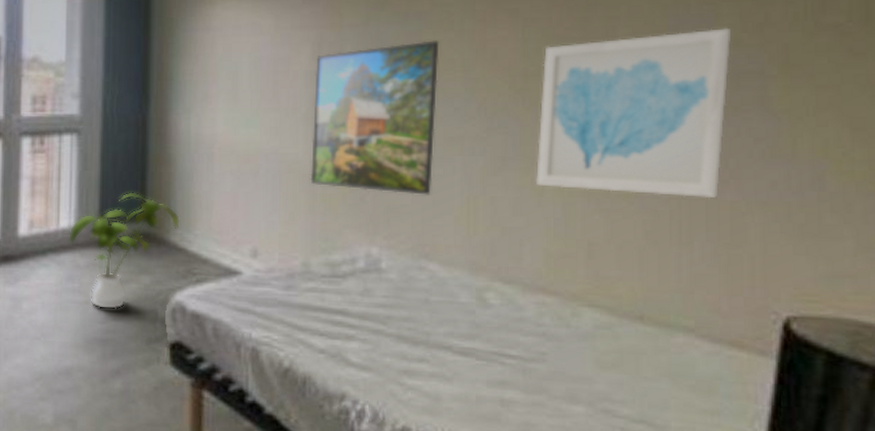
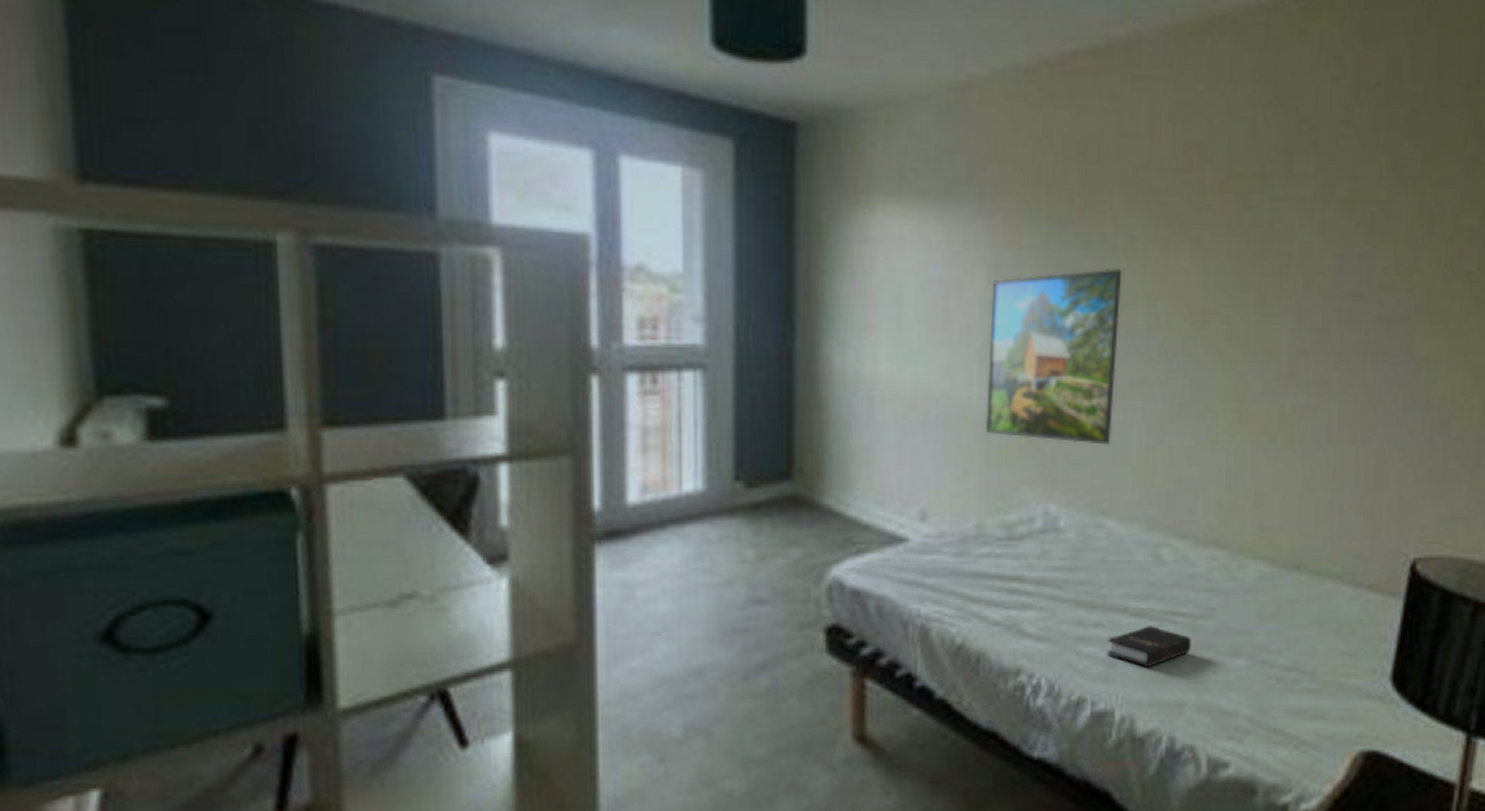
house plant: present [69,192,181,310] -> none [695,445,837,592]
hardback book: none [432,365,521,404] -> present [1107,626,1191,667]
wall art: present [535,27,732,199] -> none [1210,270,1387,446]

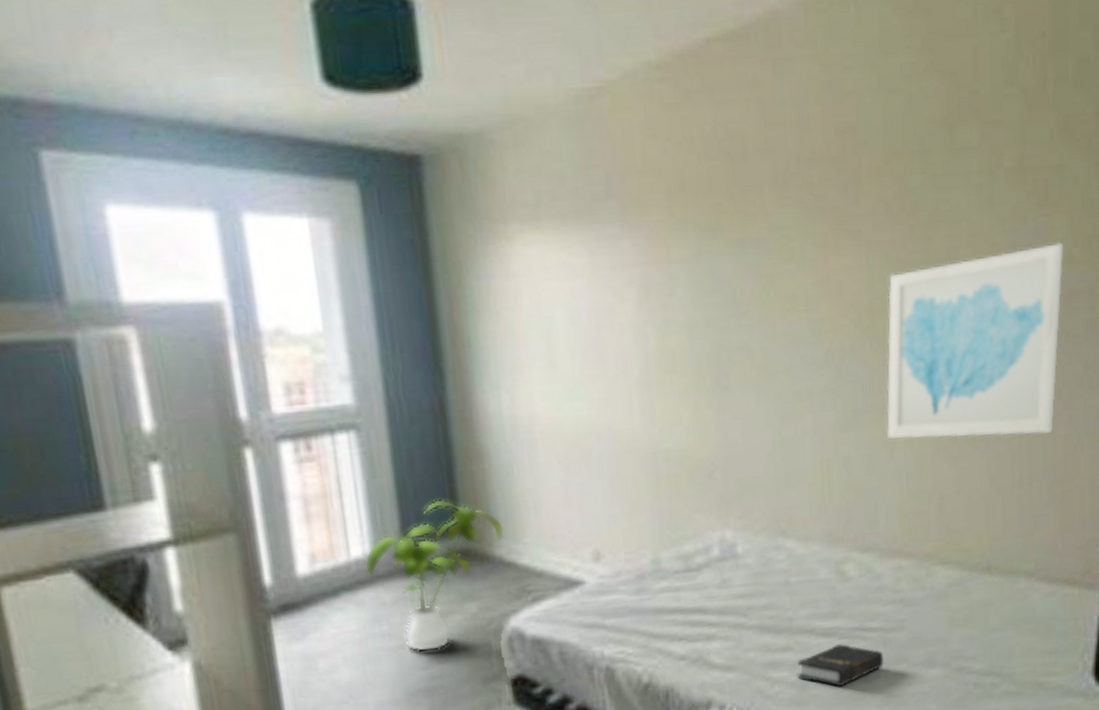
house plant: none [695,445,837,592] -> present [364,499,506,653]
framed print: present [985,268,1122,445] -> none [644,274,783,465]
wall art: none [1210,270,1387,446] -> present [886,242,1064,439]

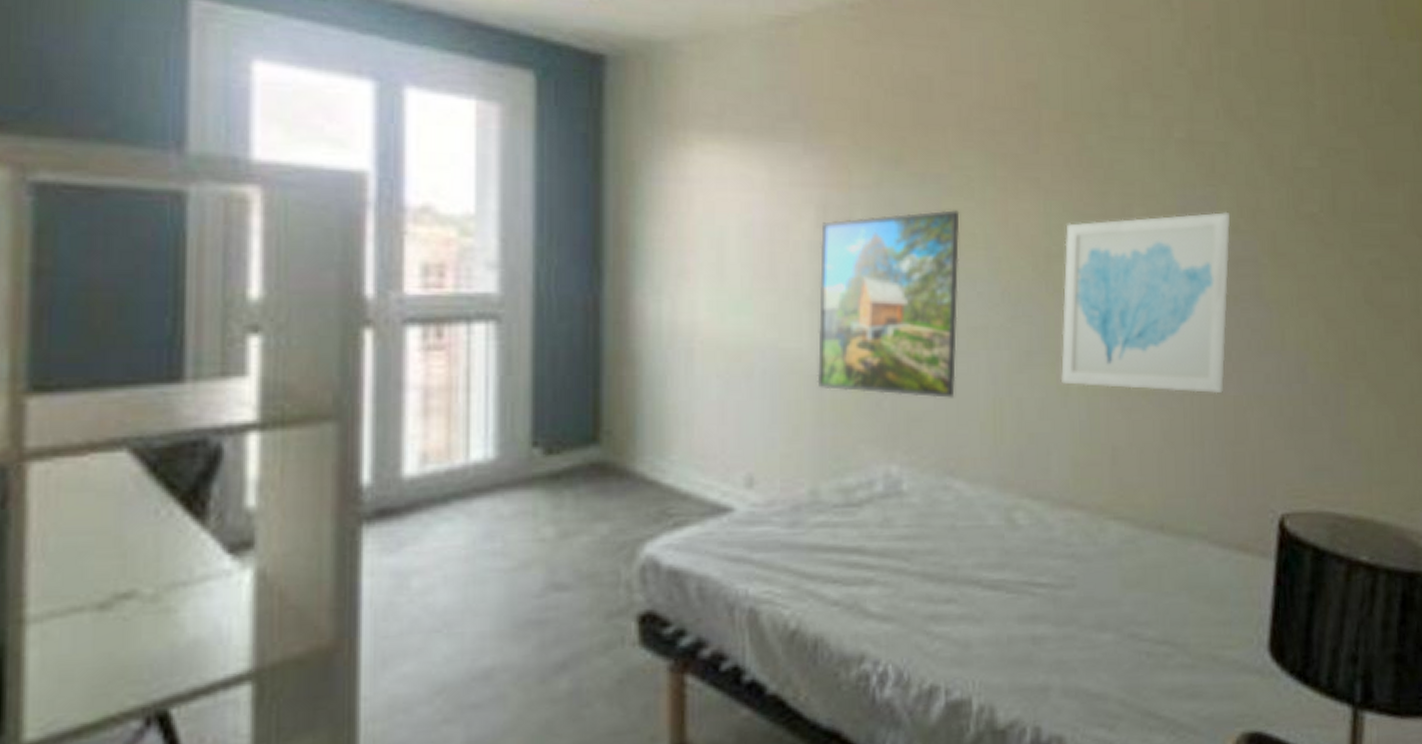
house plant: present [364,499,506,653] -> none [485,405,651,577]
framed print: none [644,274,783,465] -> present [817,210,960,398]
hardback book: present [797,644,883,686] -> none [961,599,1053,647]

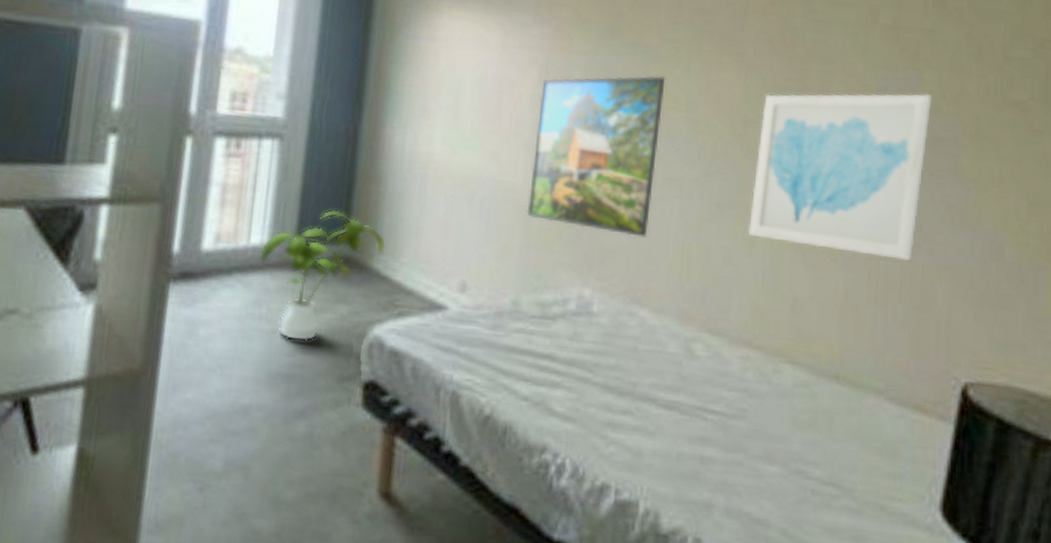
house plant: none [485,405,651,577] -> present [259,209,387,342]

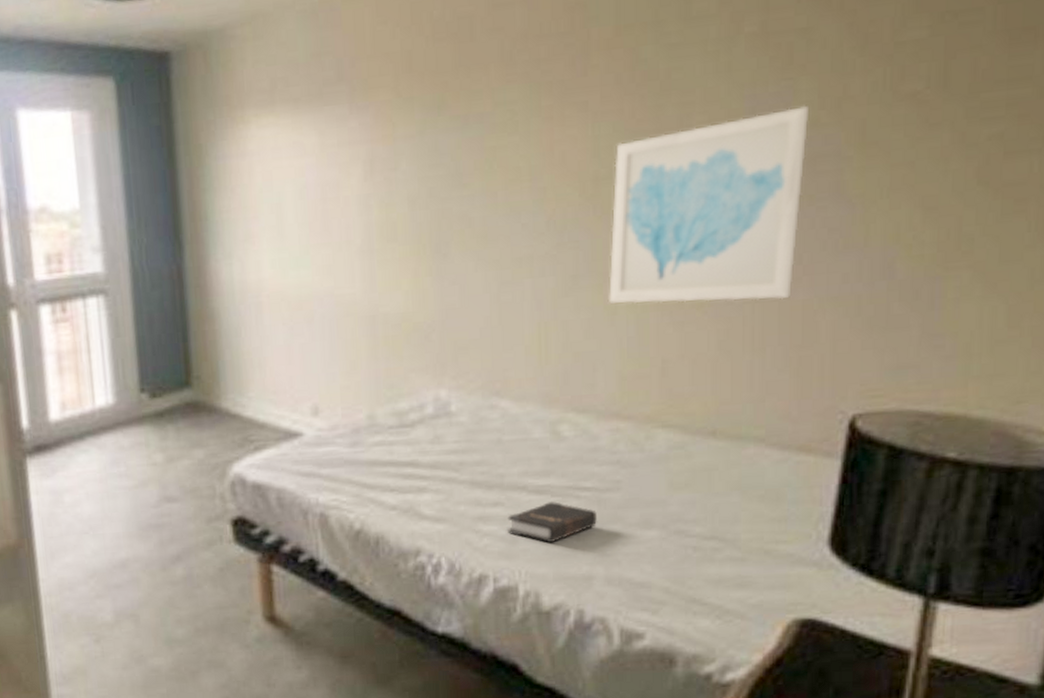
house plant: present [259,209,387,342] -> none [107,356,232,492]
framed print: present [527,76,666,237] -> none [368,146,503,328]
hardback book: none [634,419,722,462] -> present [508,502,597,542]

